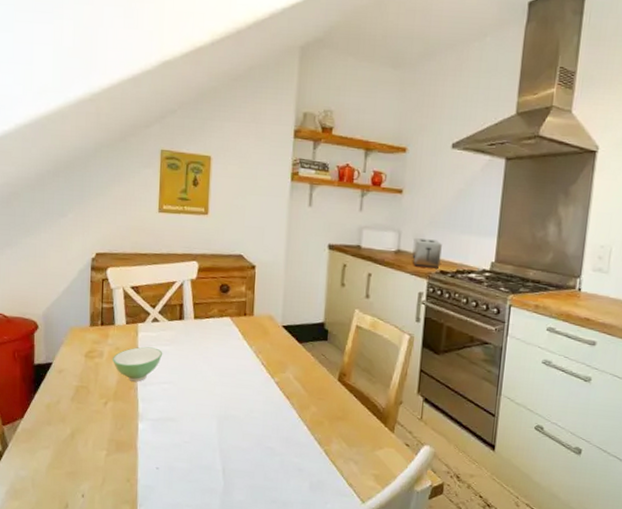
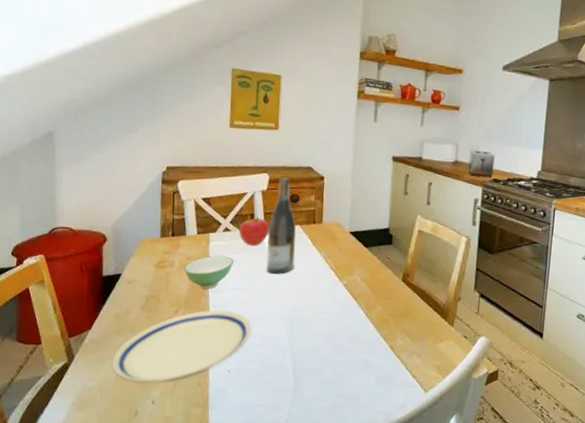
plate: none [43,403,180,476] -> present [112,310,252,384]
fruit: none [167,307,199,338] -> present [238,216,270,246]
wine bottle: none [195,266,226,369] -> present [266,177,296,274]

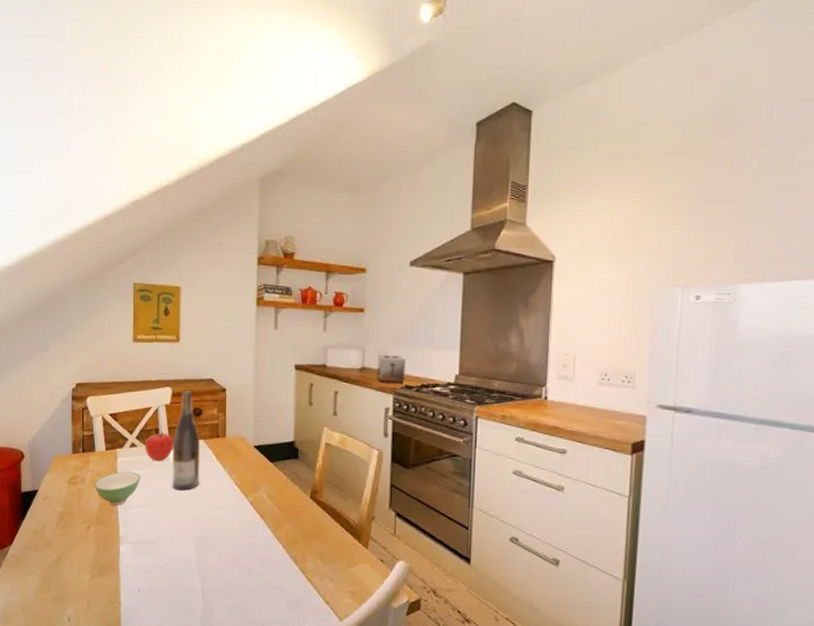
plate: present [112,310,252,384] -> none [31,527,160,600]

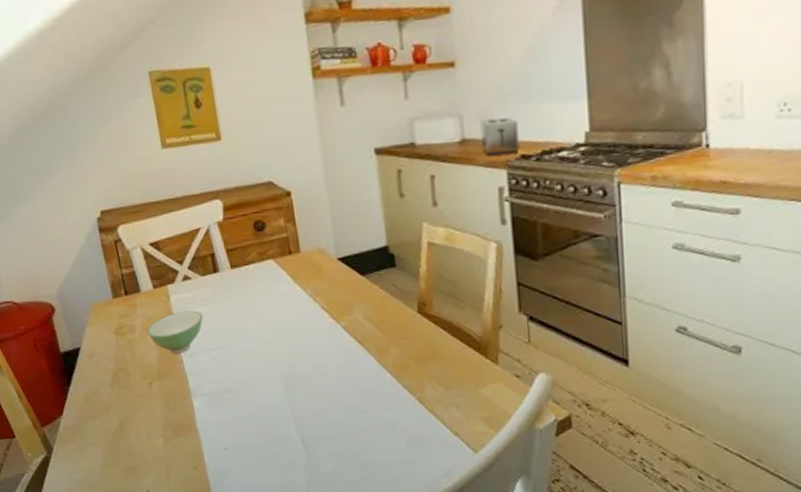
fruit: present [144,431,174,462] -> none [199,256,238,294]
wine bottle: present [171,391,200,491] -> none [234,200,277,325]

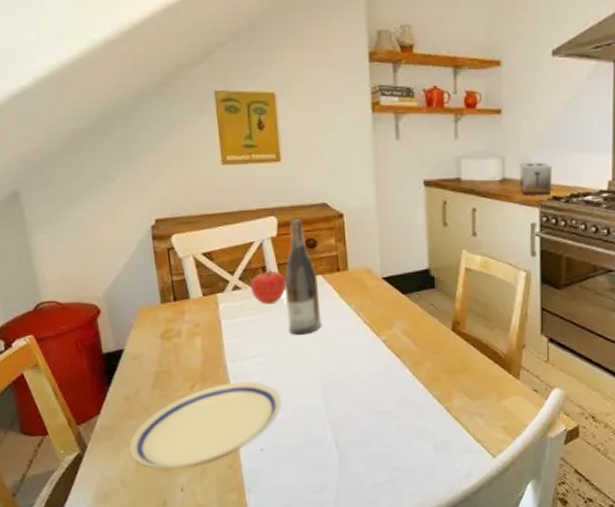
plate: none [93,377,242,472] -> present [129,382,281,470]
bowl: present [147,310,204,354] -> none [193,319,251,359]
fruit: none [199,256,238,294] -> present [250,269,287,305]
wine bottle: none [234,200,277,325] -> present [284,219,322,335]

